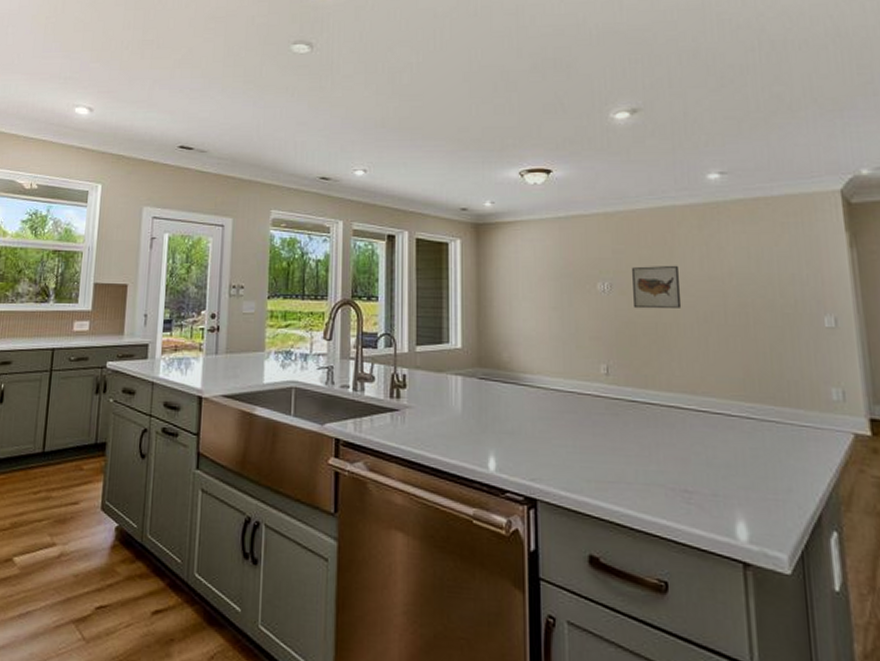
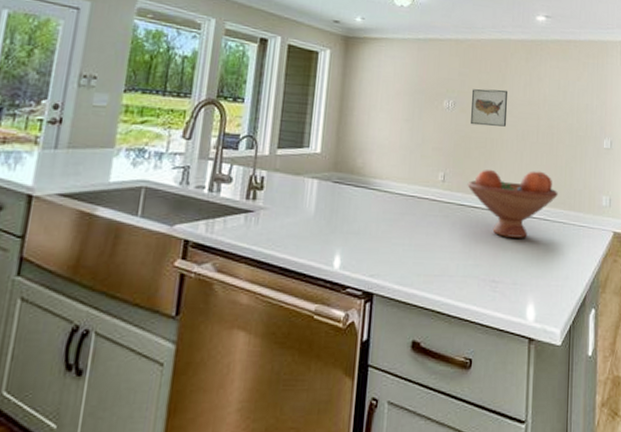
fruit bowl: none [638,358,764,441] -> present [467,169,558,238]

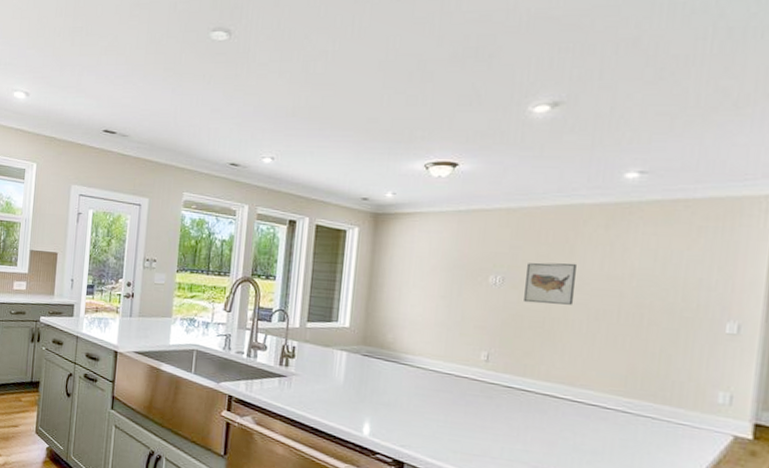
fruit bowl: present [467,169,558,238] -> none [517,351,646,430]

